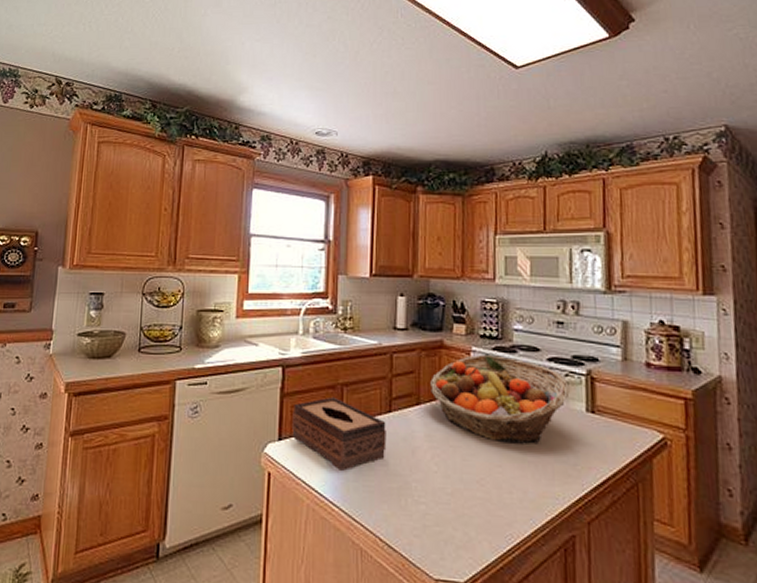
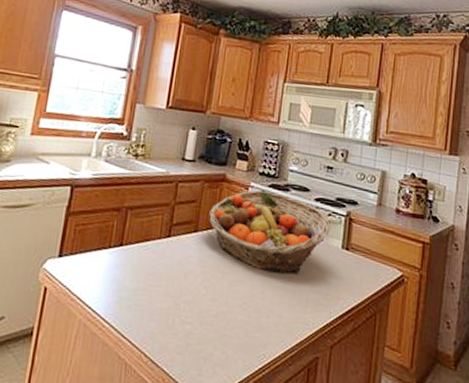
tissue box: present [292,396,387,472] -> none [72,218,164,291]

